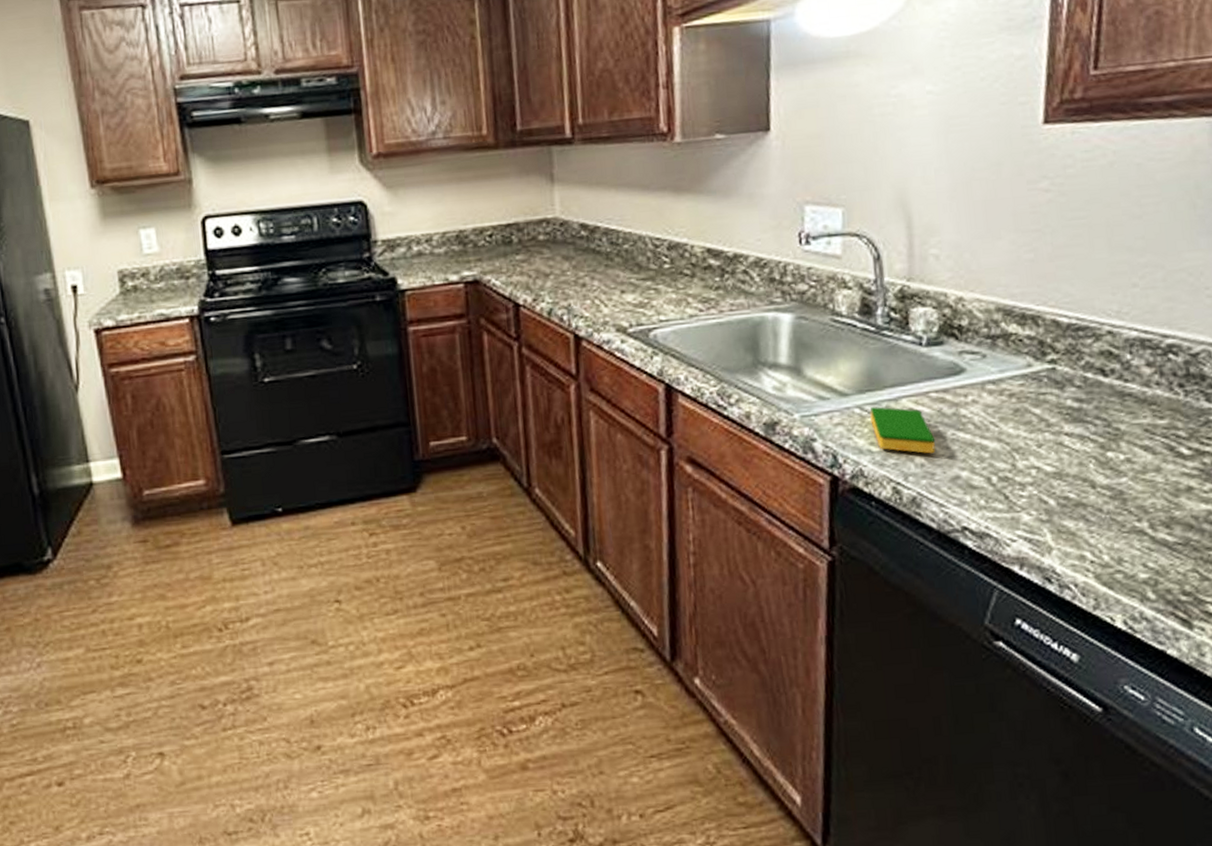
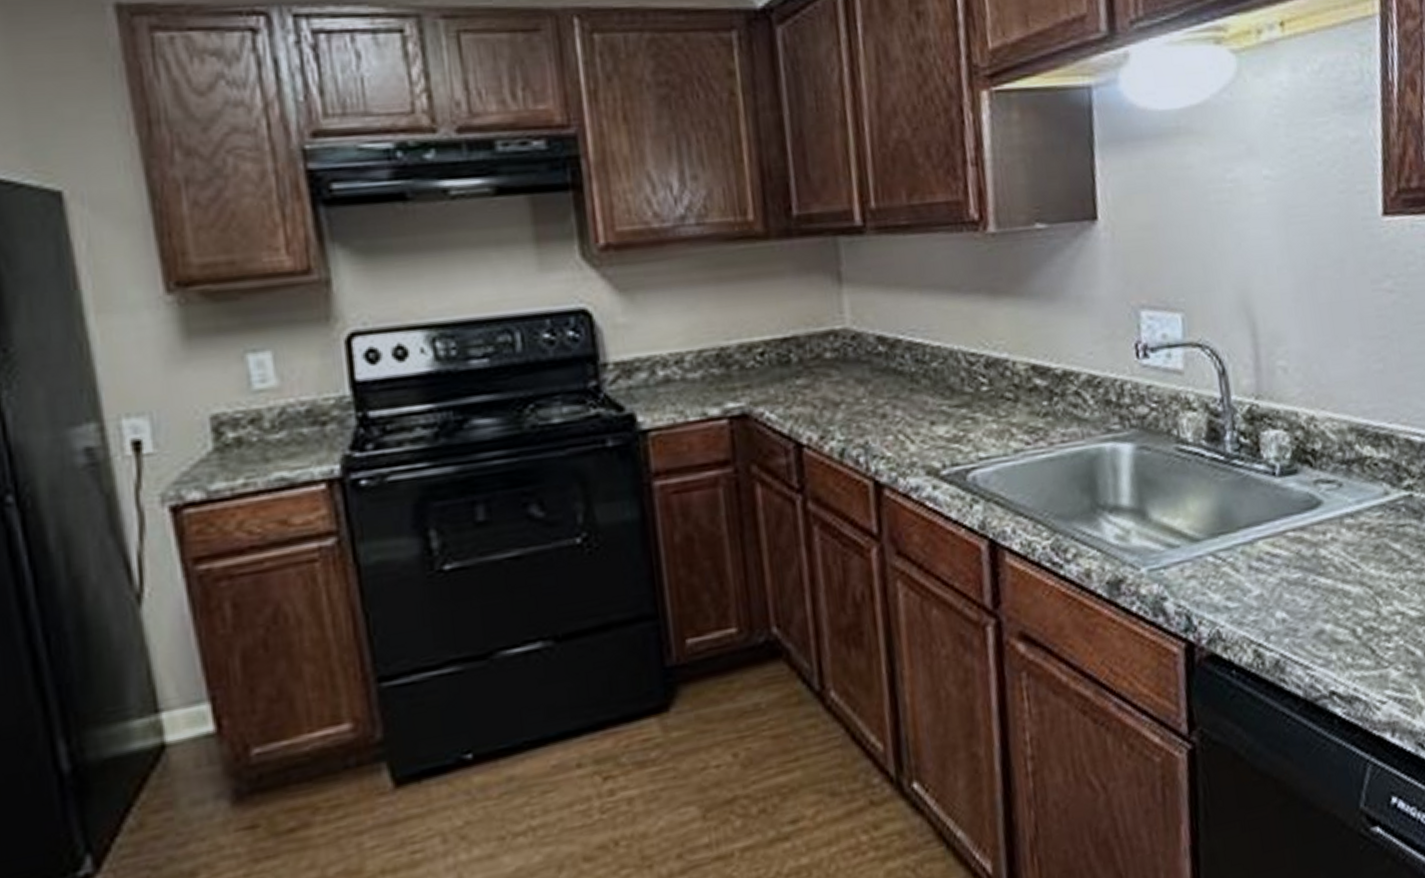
dish sponge: present [870,407,936,454] -> none [1224,552,1297,606]

